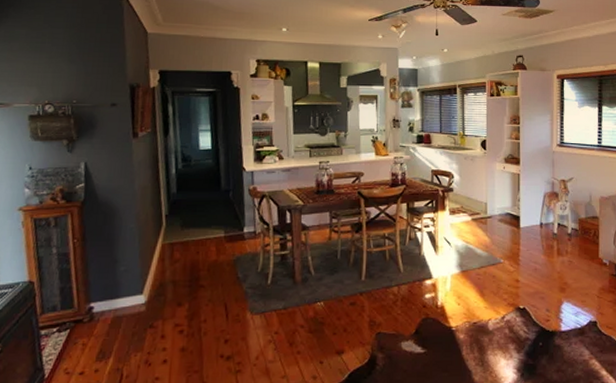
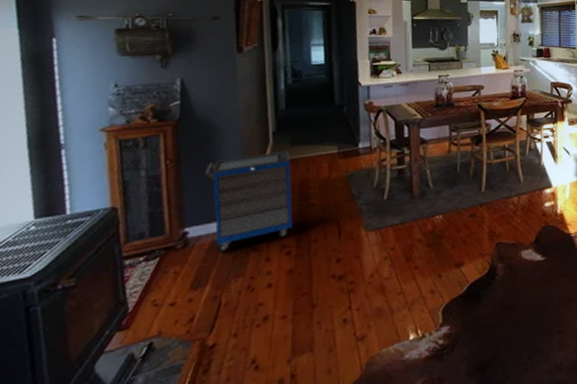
cabinet: none [106,233,185,327] -> present [204,151,293,252]

